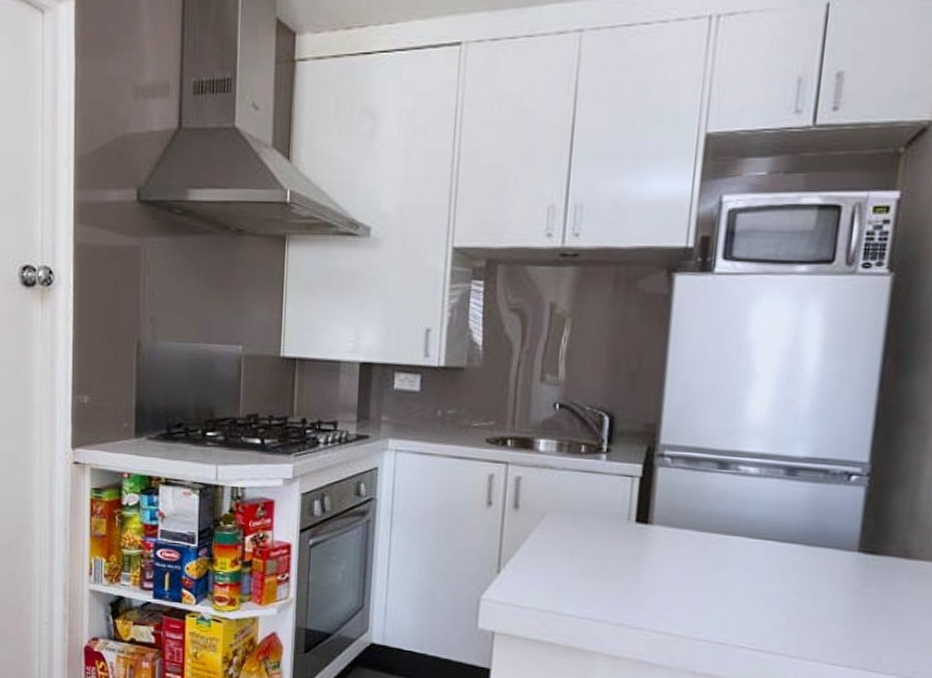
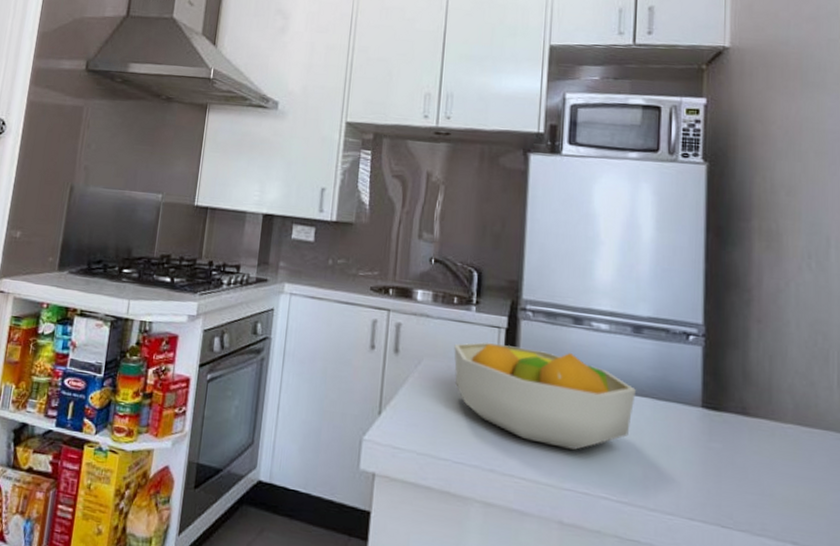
fruit bowl: none [580,492,785,601] -> present [454,342,636,450]

